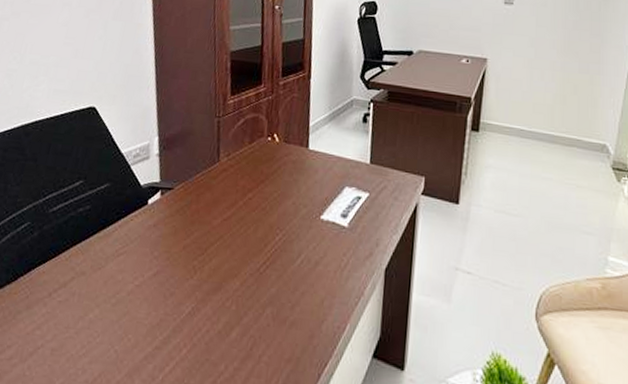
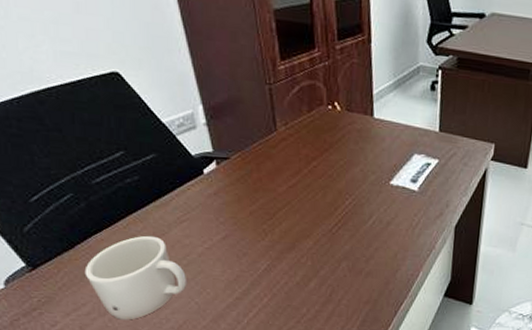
mug: none [18,269,113,369] -> present [84,235,187,320]

